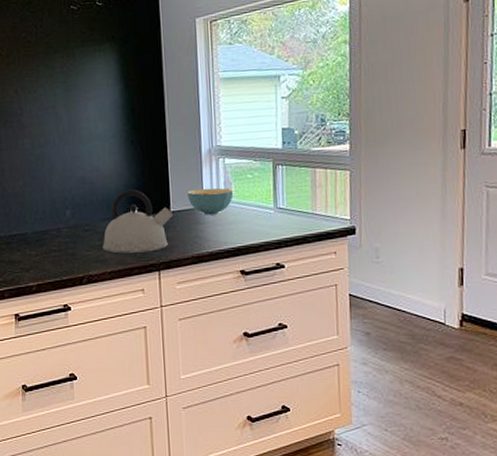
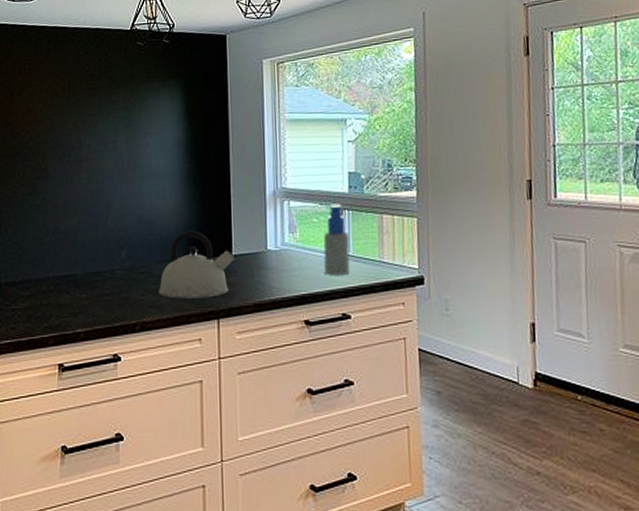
cereal bowl: present [187,187,234,215] -> none [250,231,299,260]
spray bottle: none [257,160,284,228] -> present [323,204,351,275]

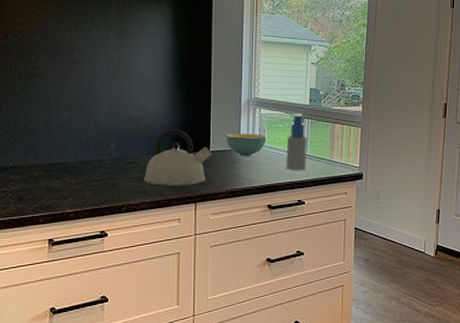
cereal bowl: none [250,231,299,260] -> present [226,133,267,156]

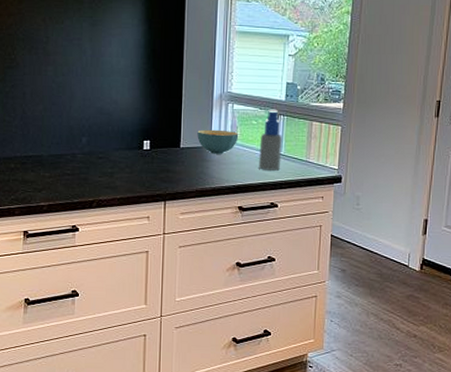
kettle: present [144,129,212,186] -> none [114,124,182,183]

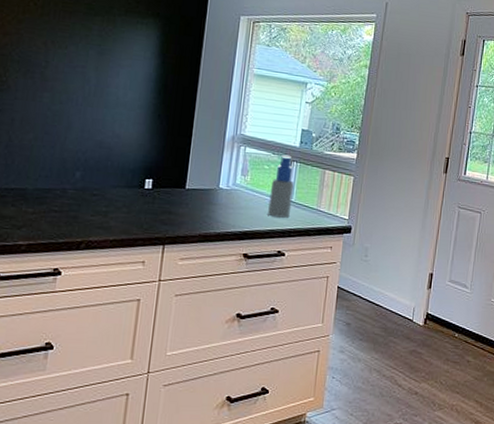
cereal bowl: present [197,129,239,154] -> none [205,171,250,198]

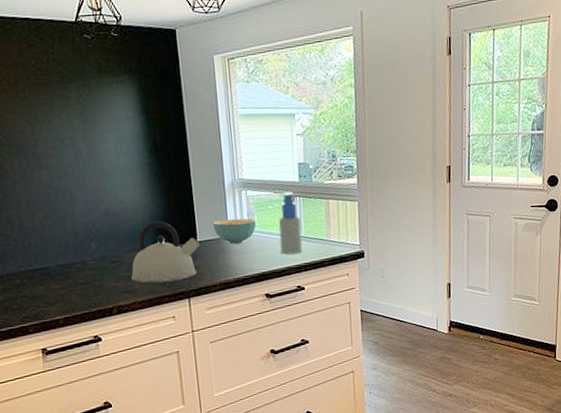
kettle: none [109,161,188,225] -> present [131,221,200,283]
cereal bowl: none [205,171,250,198] -> present [213,218,257,244]

